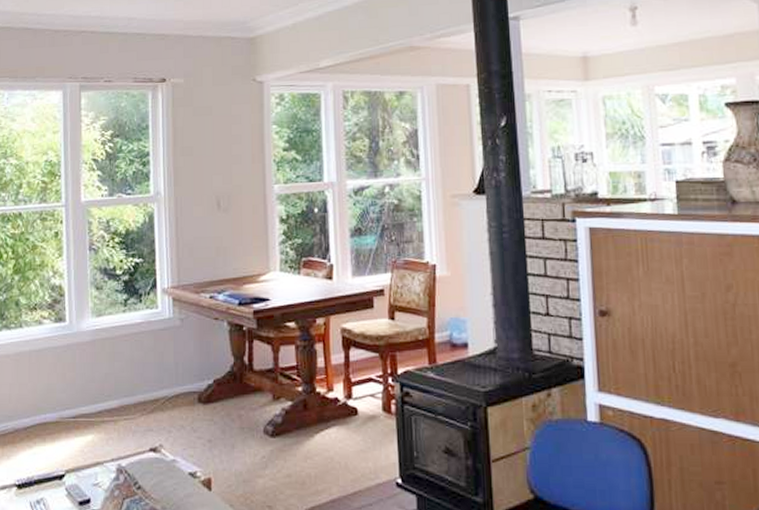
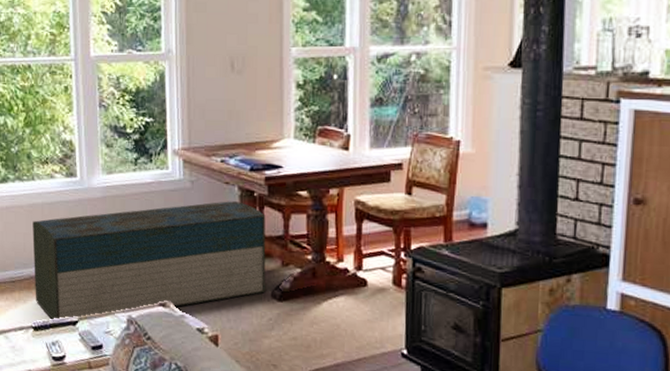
storage bench: none [18,337,257,477] -> present [32,201,266,322]

